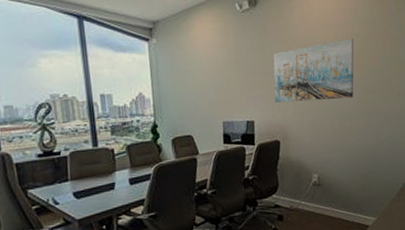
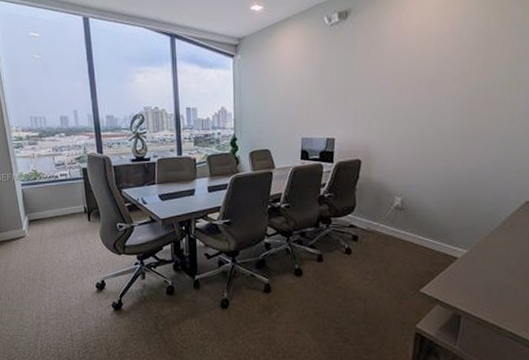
wall art: present [273,38,354,103] -> none [359,51,461,121]

